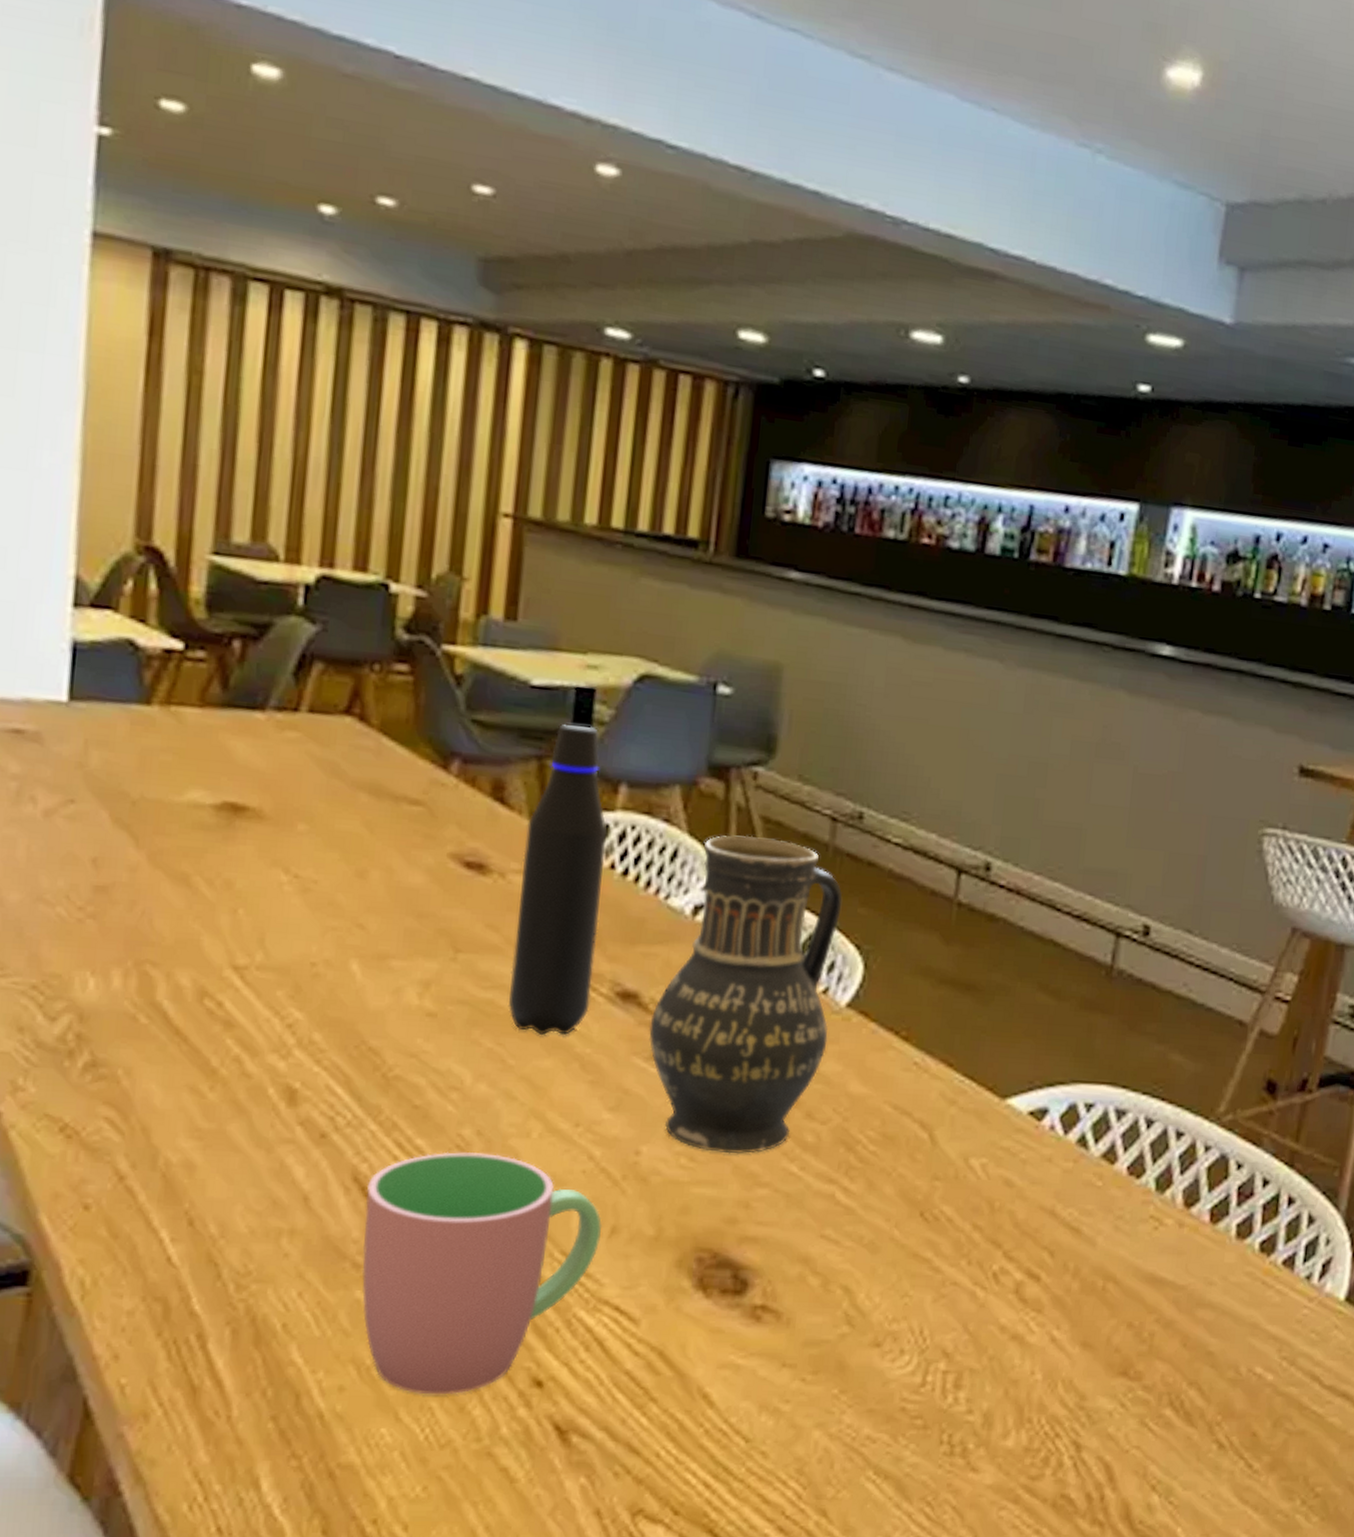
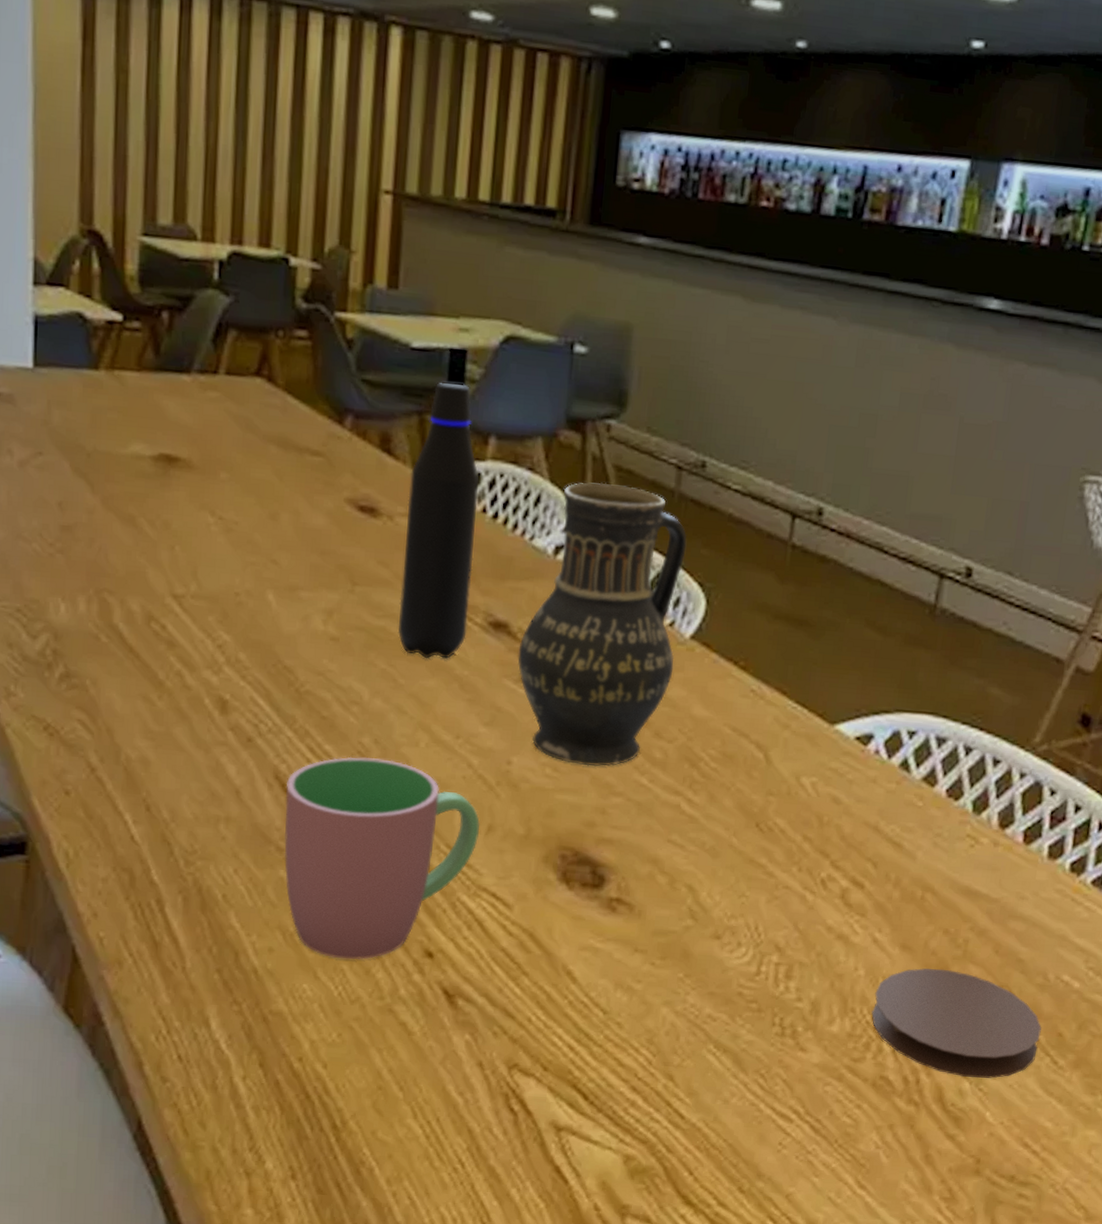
coaster: none [1050,1368,1234,1489] -> present [871,968,1042,1078]

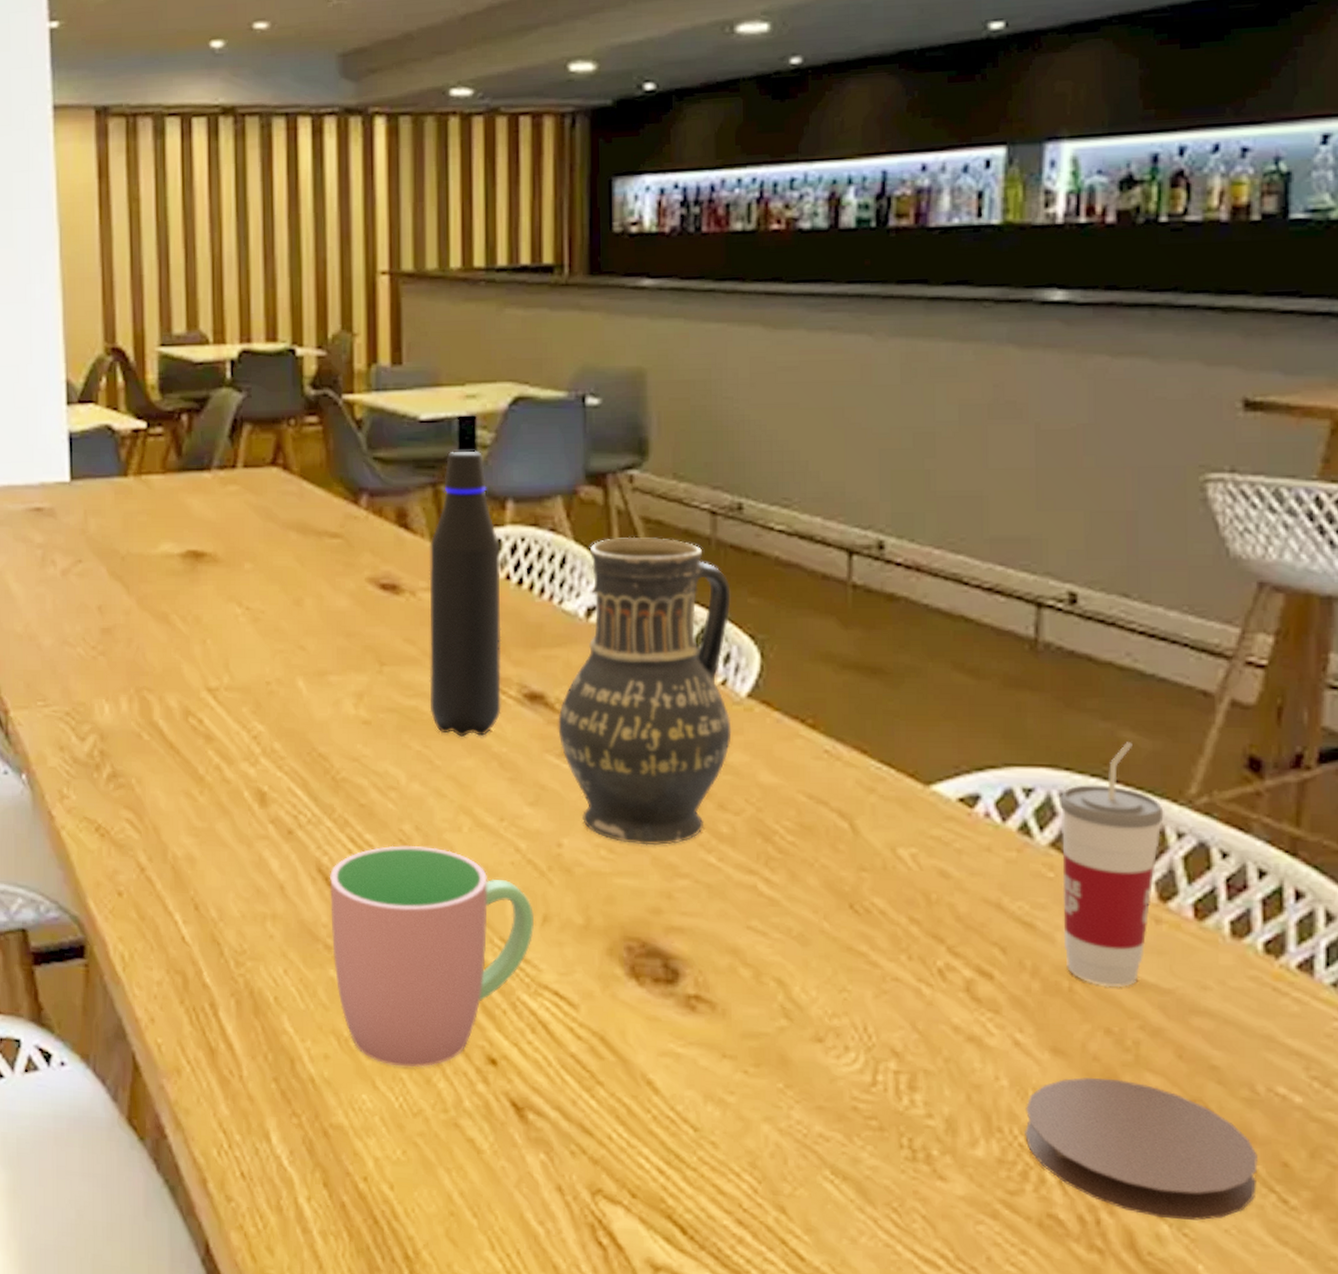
cup: none [922,697,1013,897] -> present [1058,742,1164,987]

